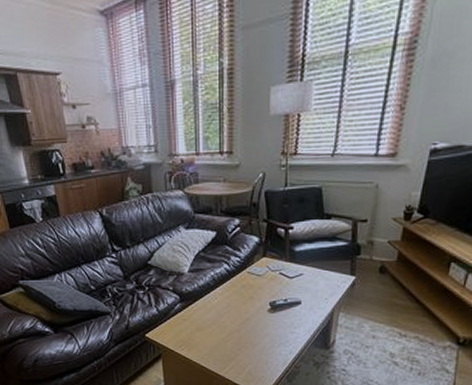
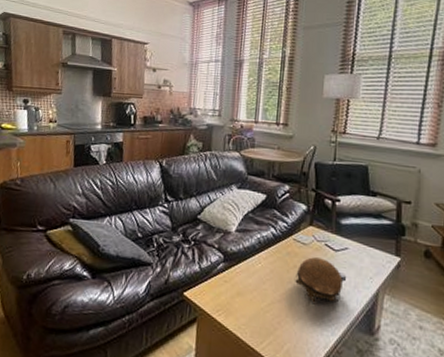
decorative bowl: none [251,287,298,329] -> present [294,257,343,305]

